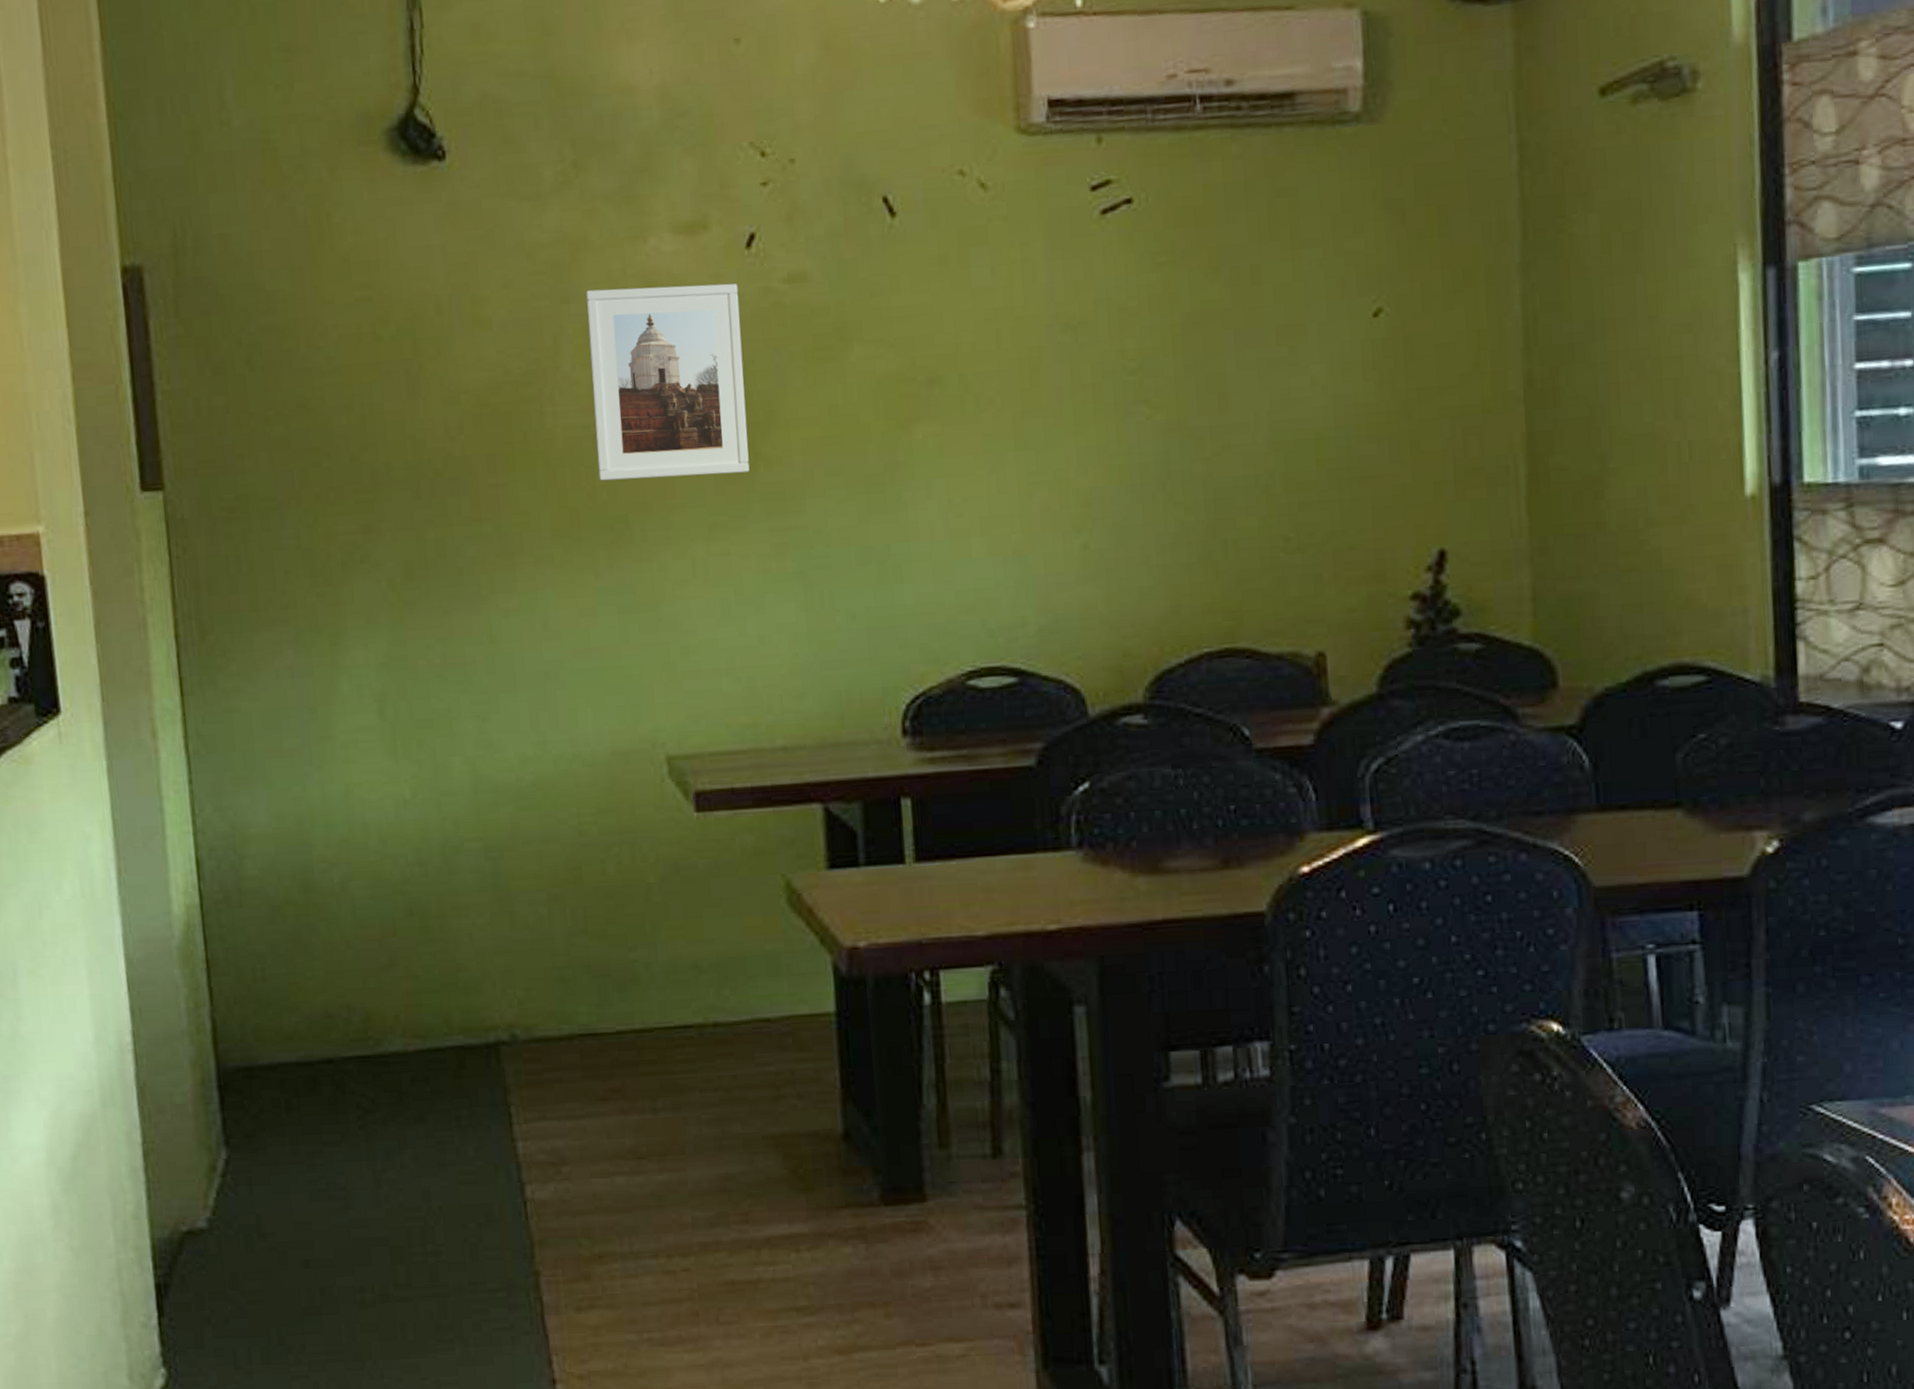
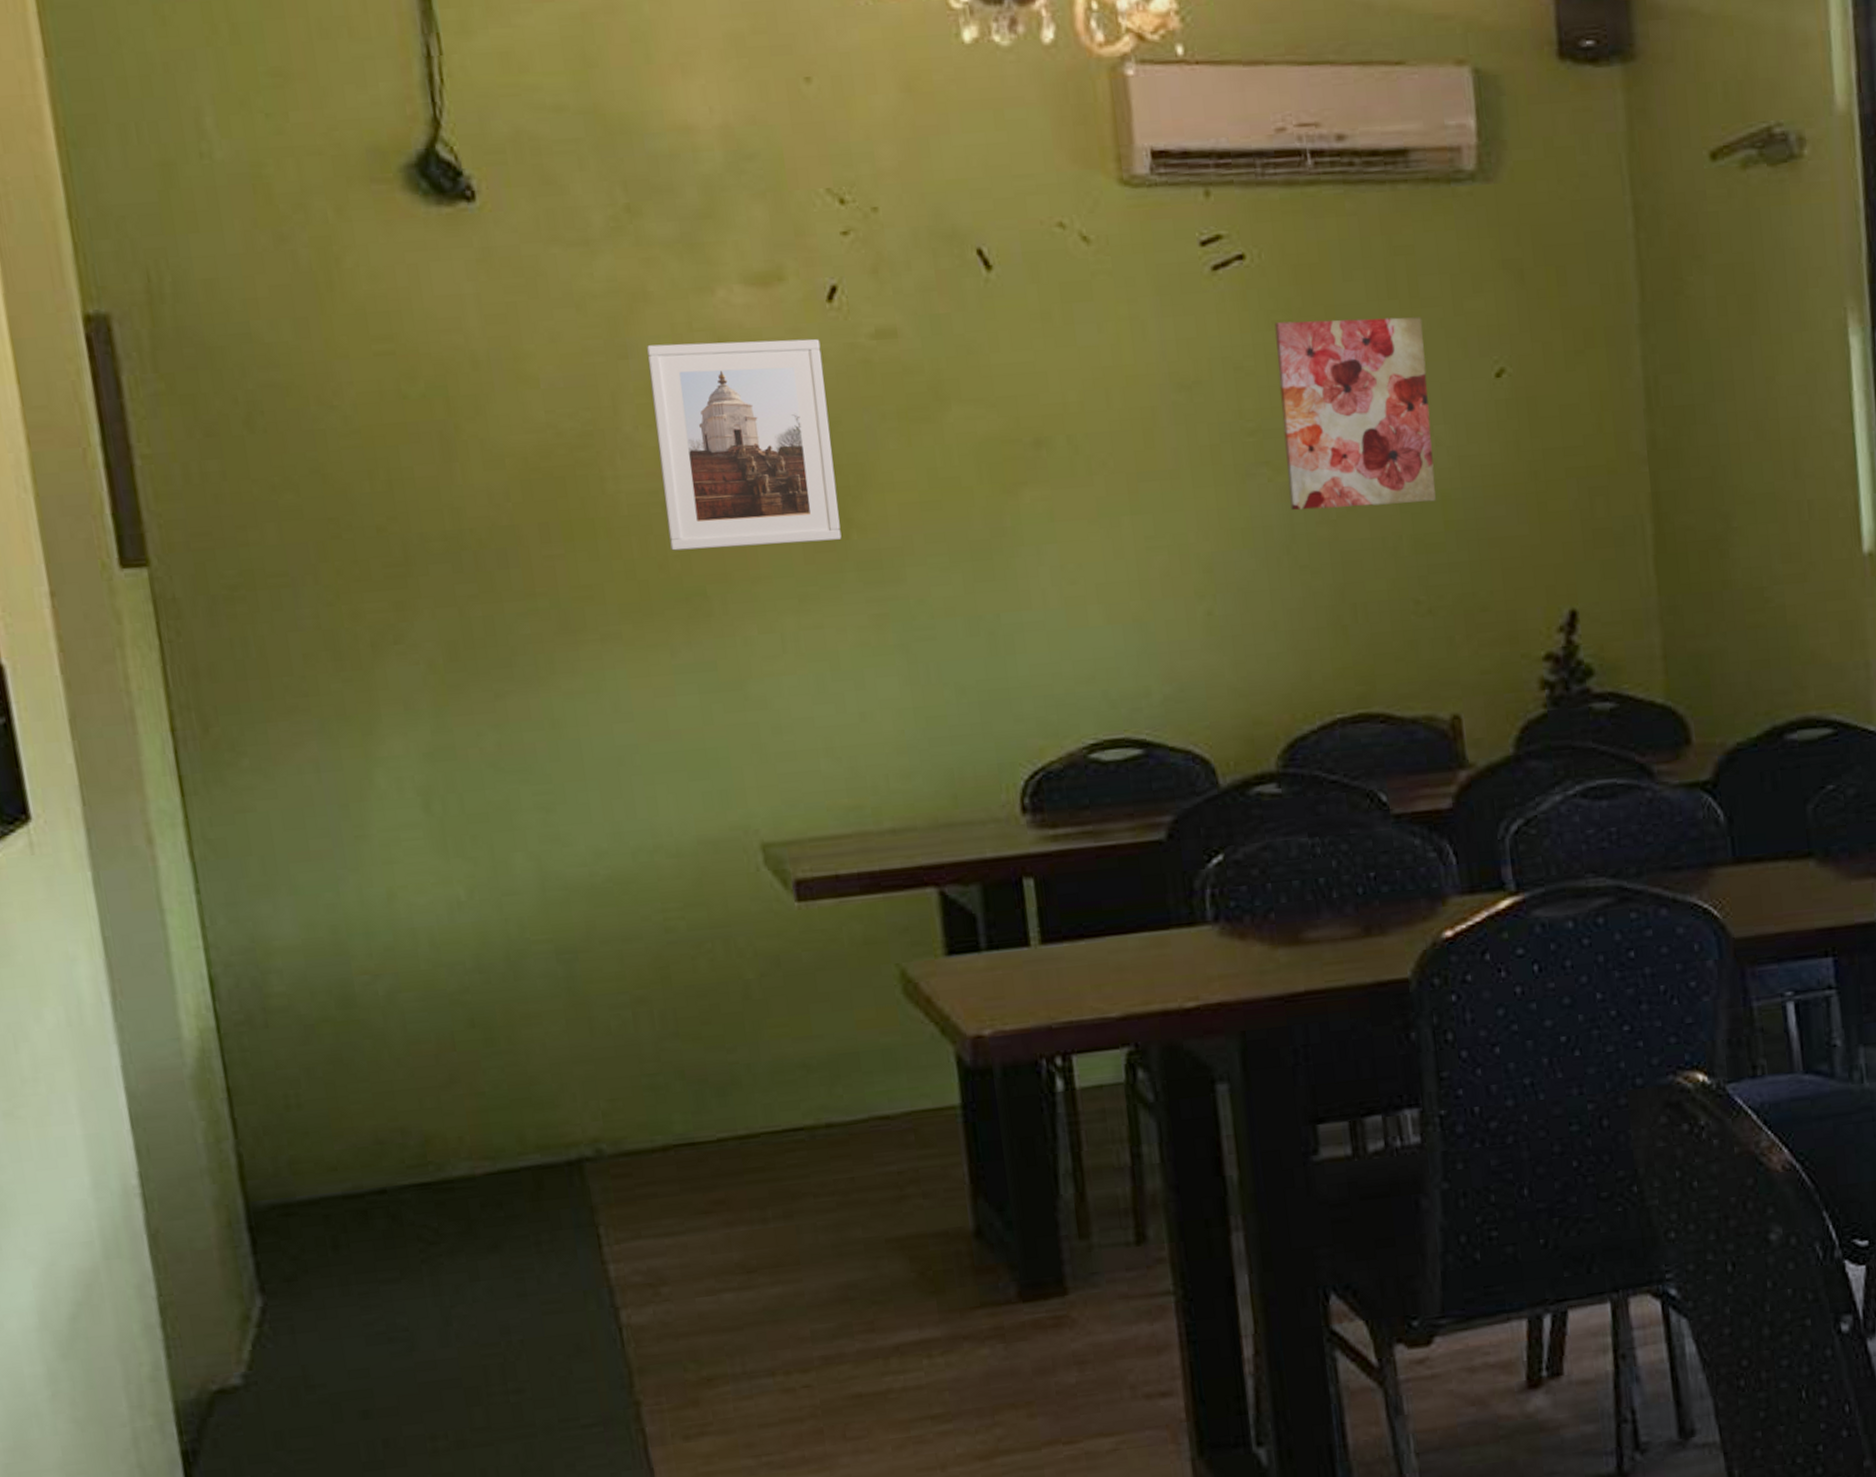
wall art: none [1158,257,1310,448] -> present [1274,317,1436,511]

